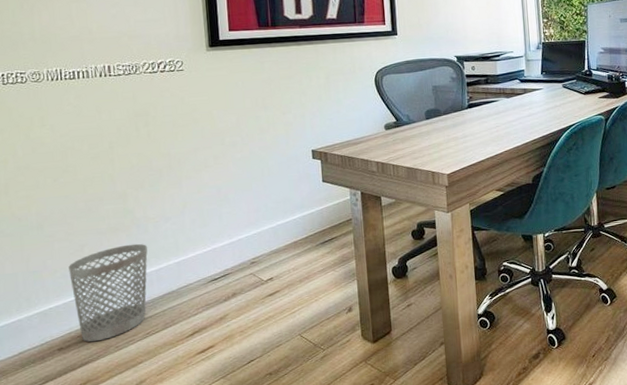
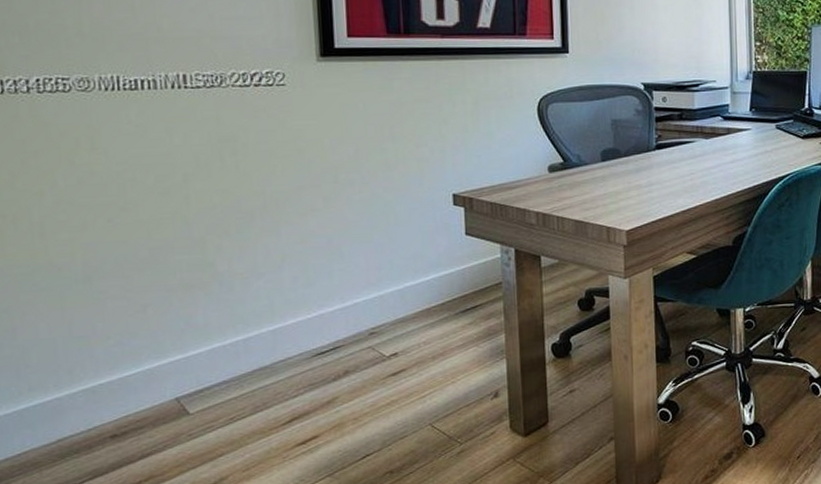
wastebasket: present [69,243,148,342] -> none [126,305,234,429]

